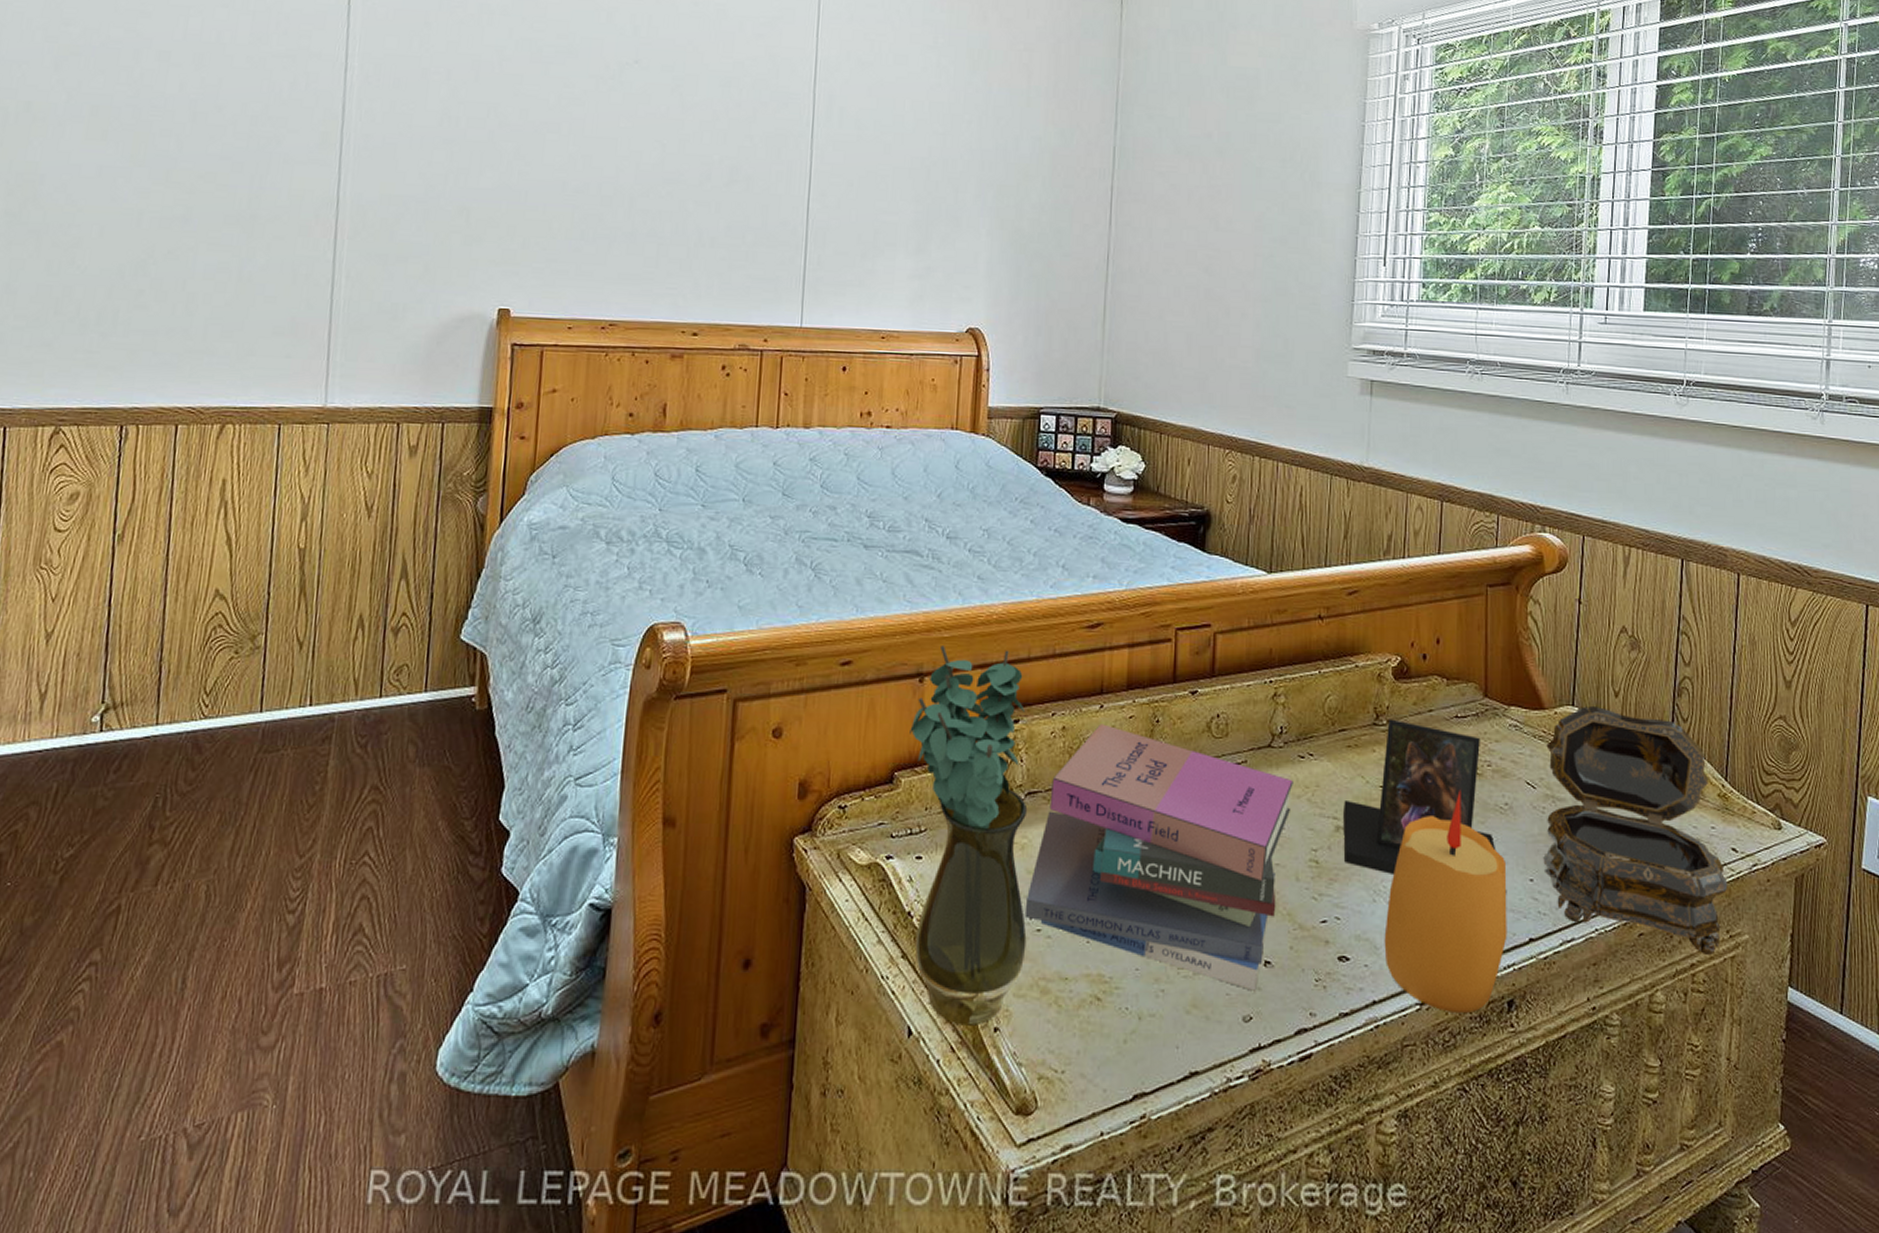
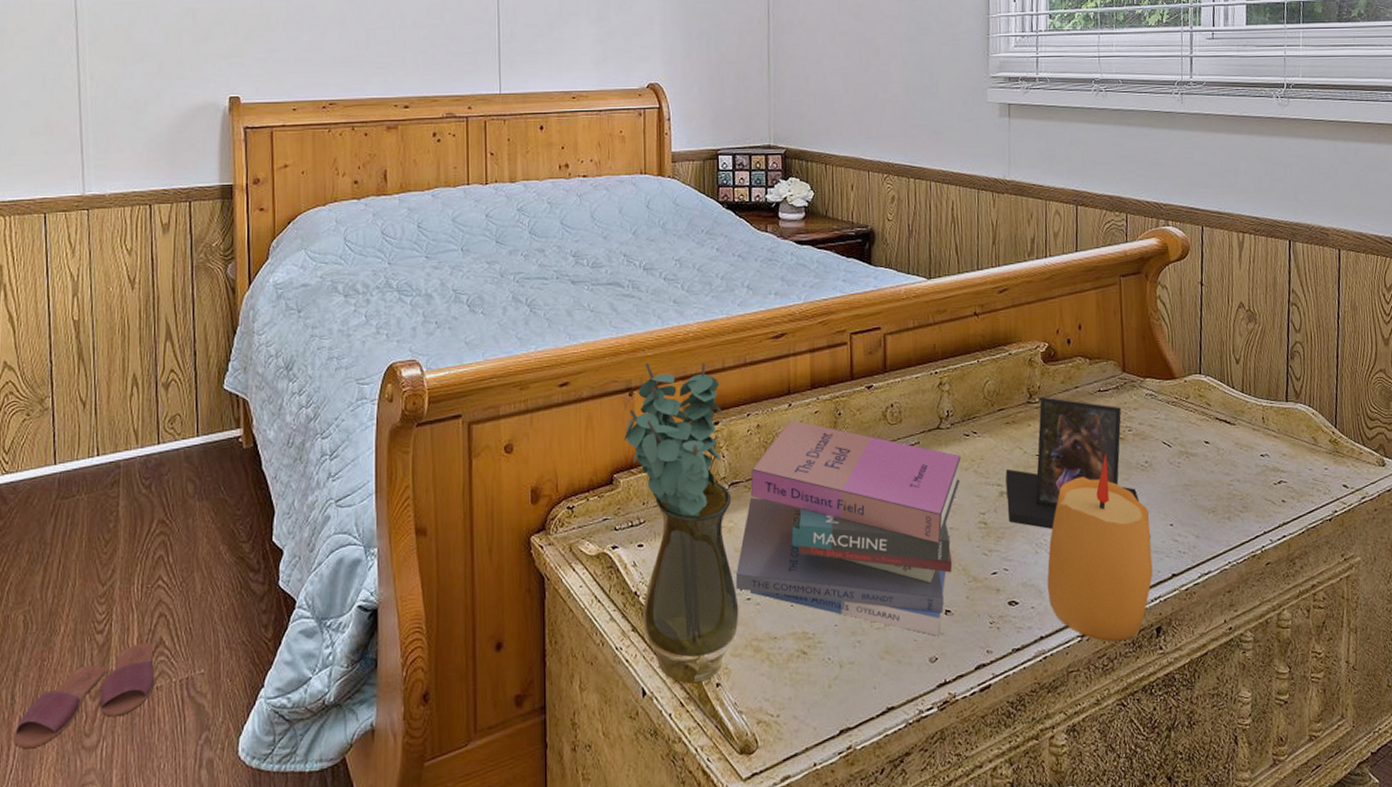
slippers: none [180,928,351,1044] -> present [14,642,155,749]
jewelry box: present [1543,705,1728,956] -> none [1178,372,1341,577]

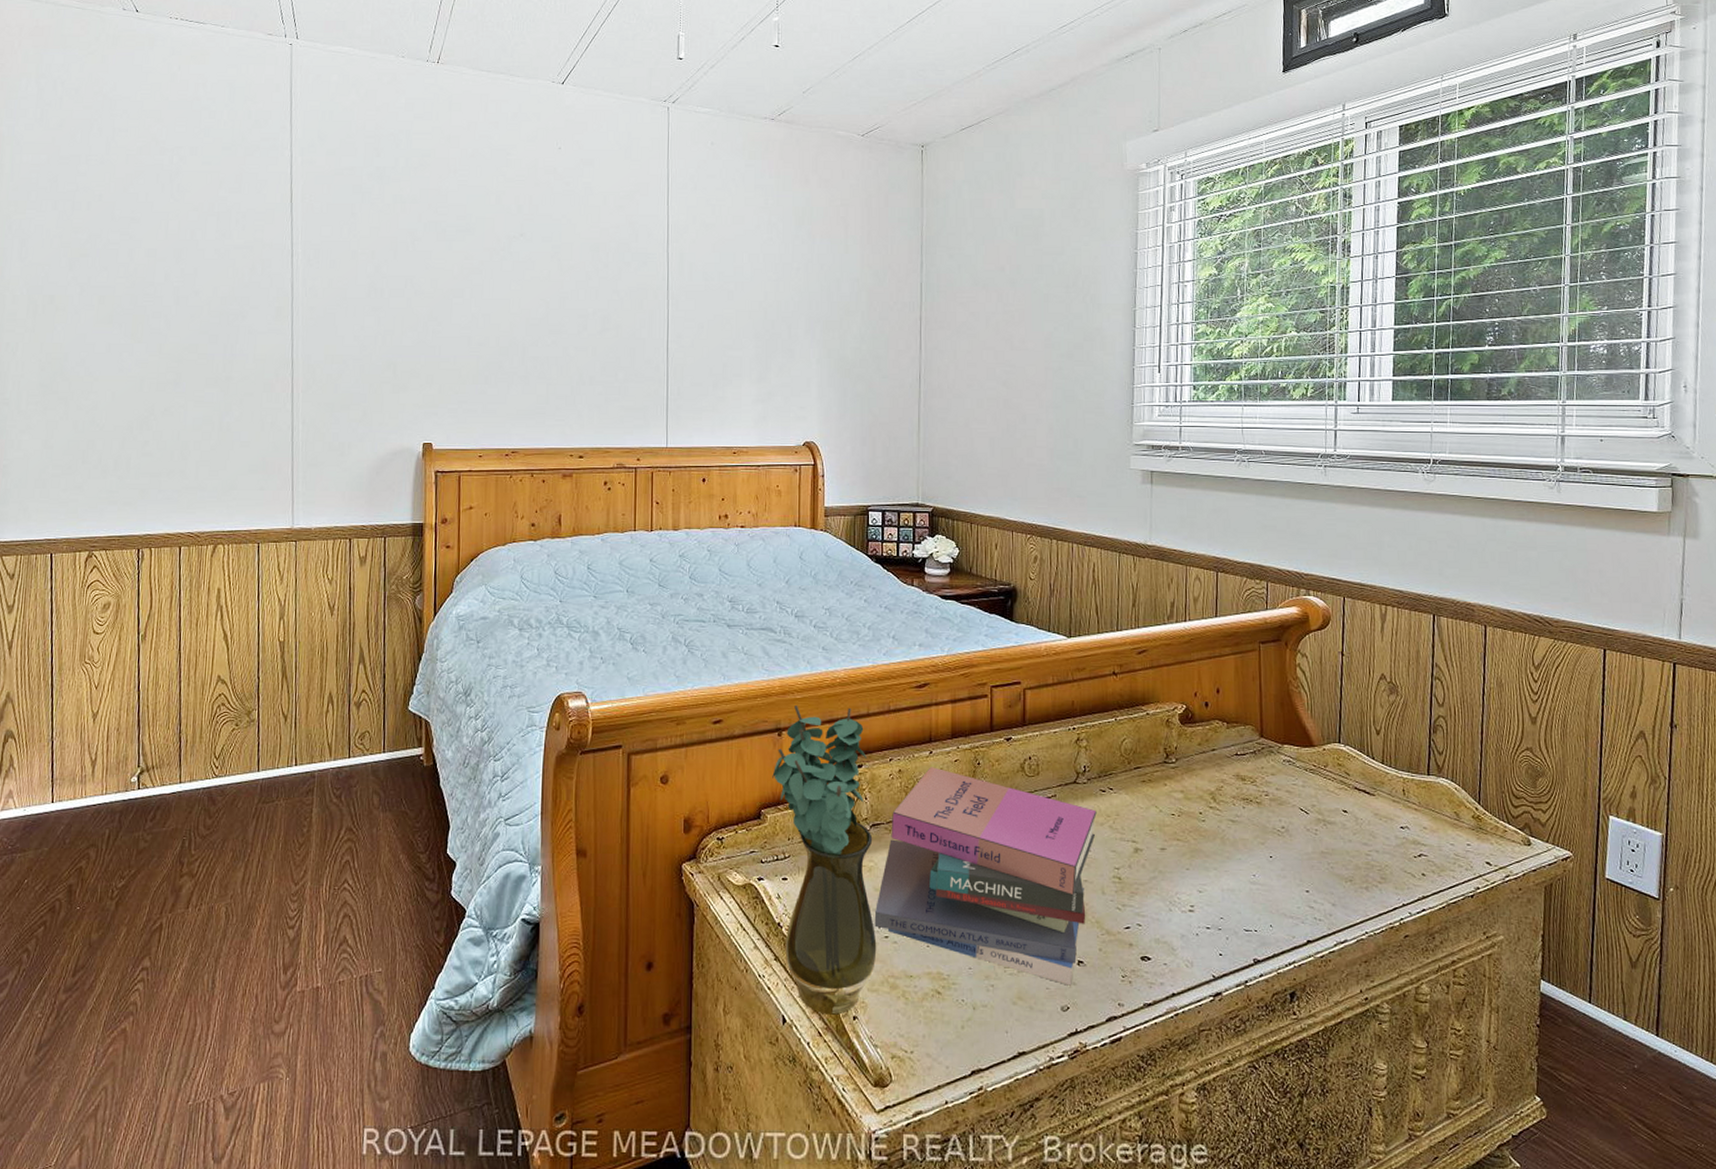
slippers: present [14,642,155,749] -> none [213,940,338,1030]
photo frame: present [1005,397,1151,538] -> none [1141,757,1286,903]
candle: present [1047,453,1153,642] -> none [1180,816,1288,1004]

